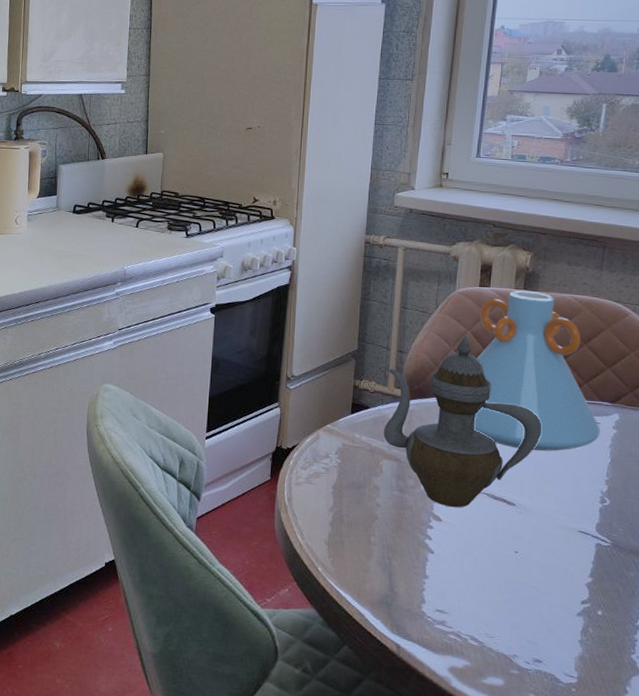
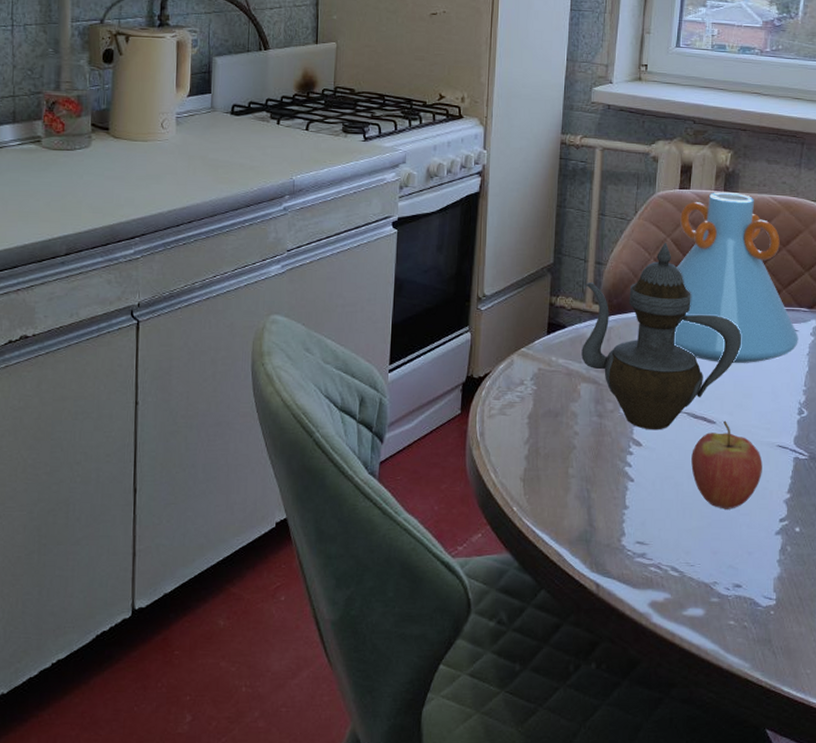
fruit: none [491,503,563,588] -> present [691,420,762,509]

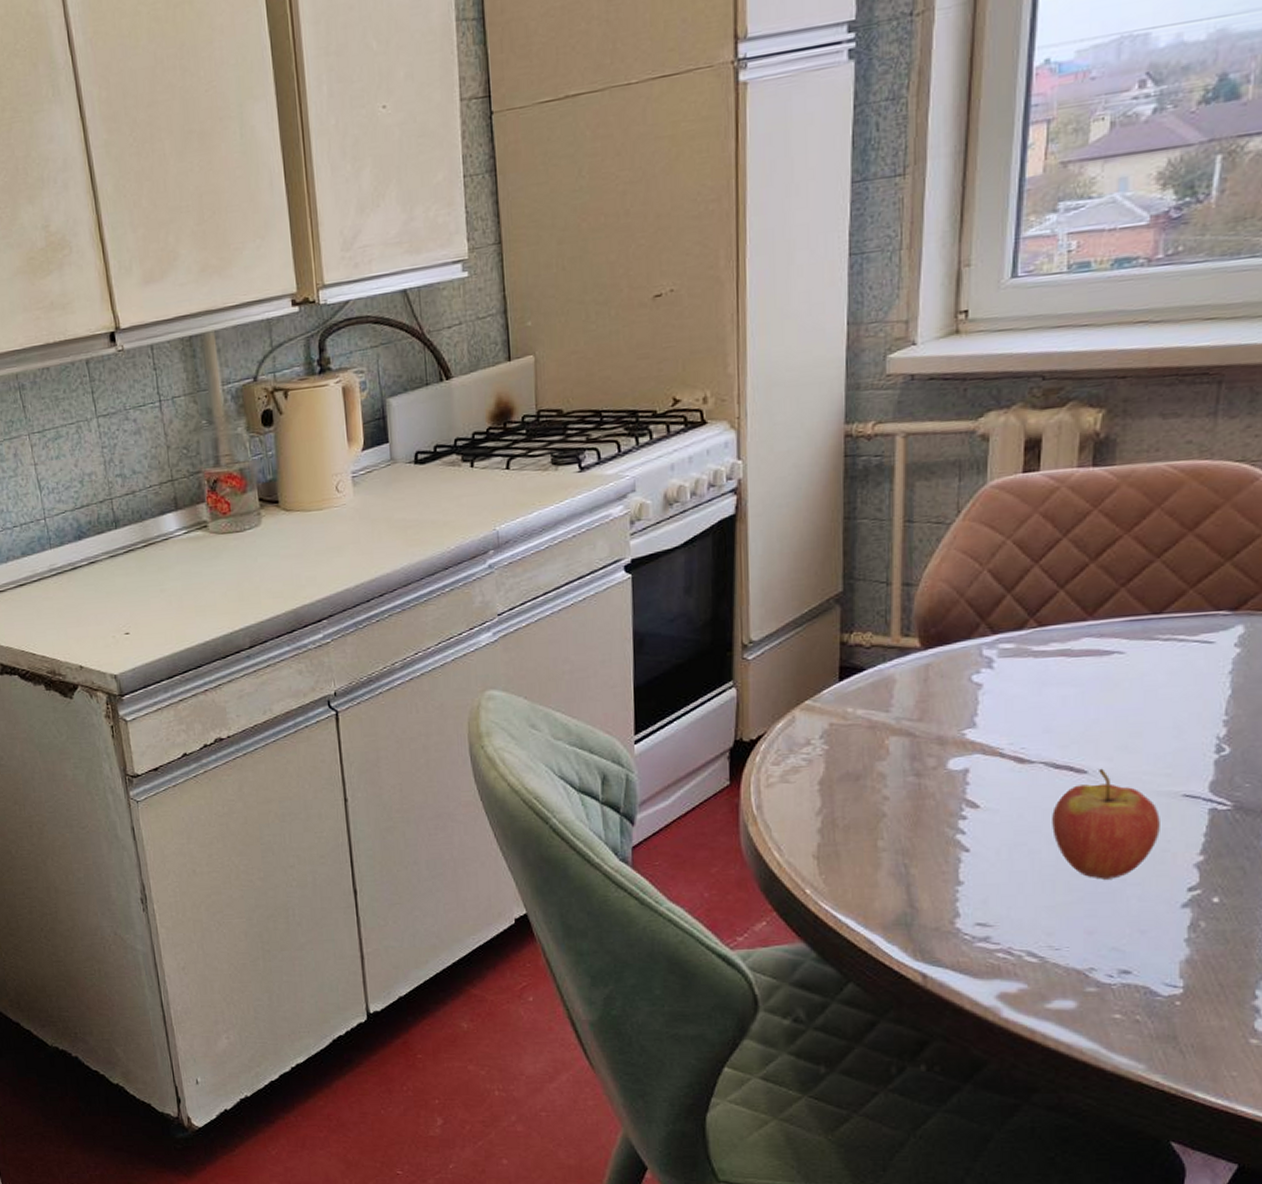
teapot: present [581,243,742,430] -> none [888,547,1126,788]
vase: present [673,192,799,364] -> none [1020,465,1215,695]

